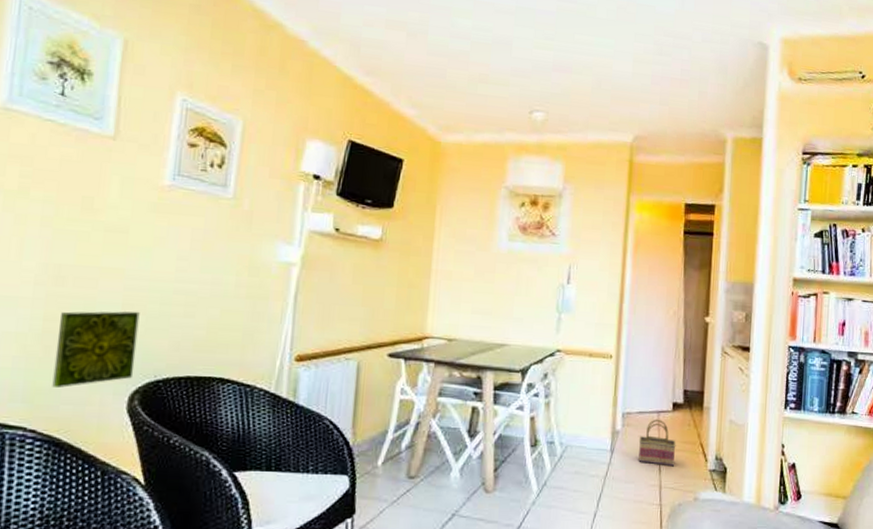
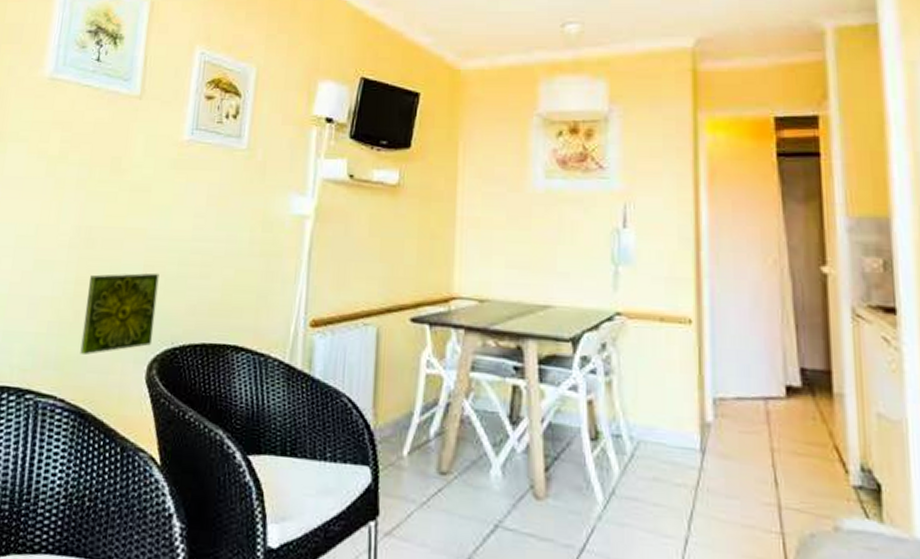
basket: present [638,419,676,467] -> none [740,408,797,479]

